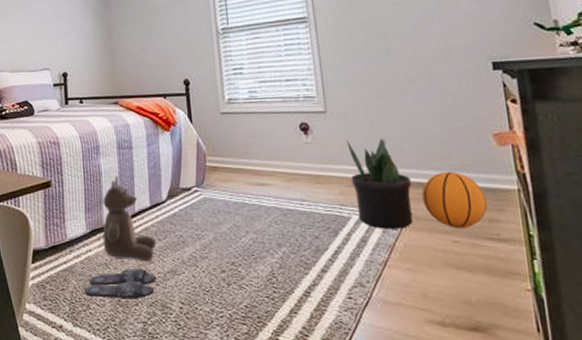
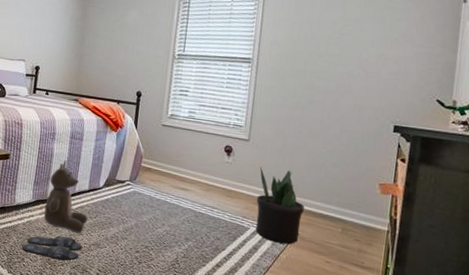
basketball: present [421,171,487,228] -> none [309,206,361,253]

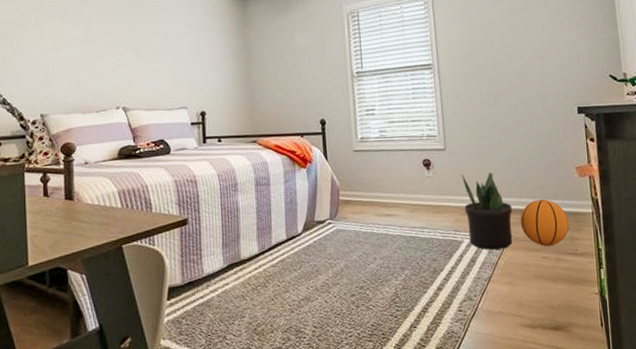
slippers: present [21,236,83,261] -> none [220,297,292,328]
stuffed bear: present [43,160,88,233] -> none [239,211,291,291]
basketball: none [309,206,361,253] -> present [520,199,569,246]

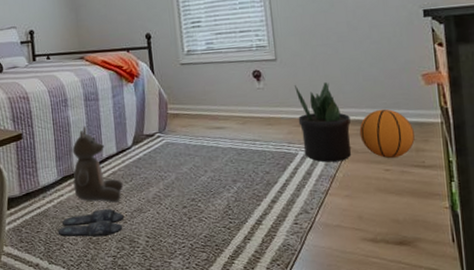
slippers: none [220,297,292,328] -> present [57,208,125,237]
stuffed bear: none [239,211,291,291] -> present [72,126,123,202]

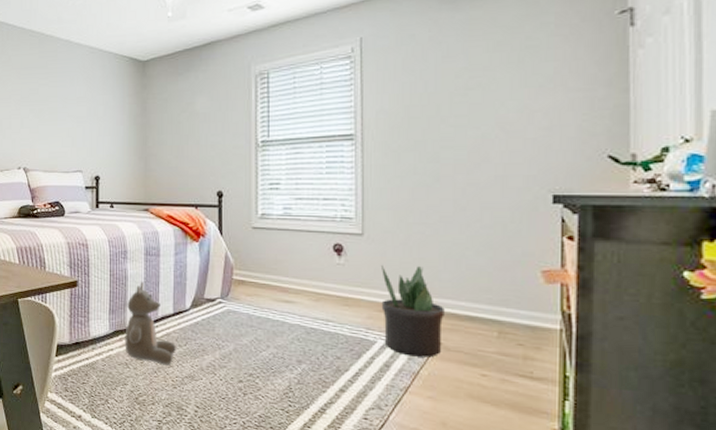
slippers: present [57,208,125,237] -> none [103,370,175,398]
basketball: present [359,109,415,158] -> none [454,304,523,363]

